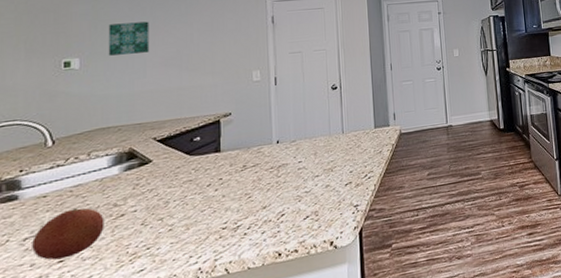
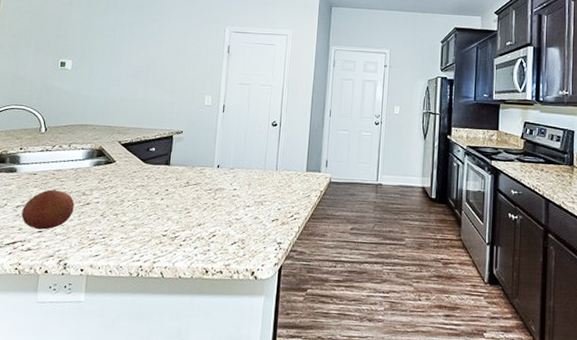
wall art: present [108,21,150,56] -> none [94,34,128,64]

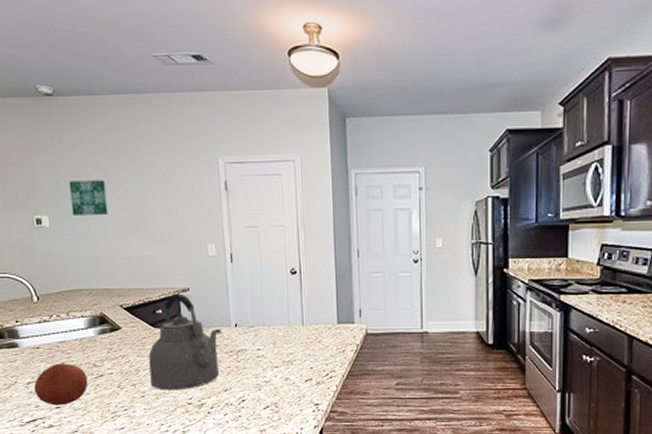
wall art: none [94,34,128,64] -> present [69,180,108,215]
kettle: none [131,135,205,222] -> present [148,293,222,390]

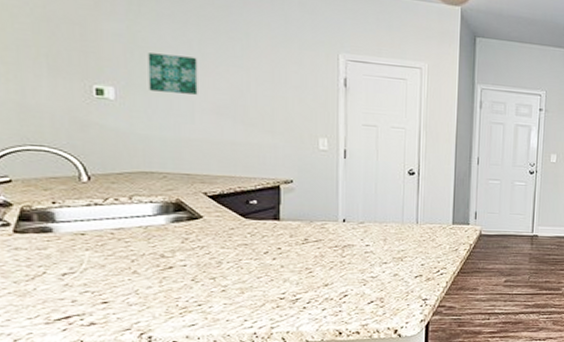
fruit: present [34,362,88,406] -> none [72,251,151,300]
kettle: present [148,293,222,390] -> none [234,184,328,285]

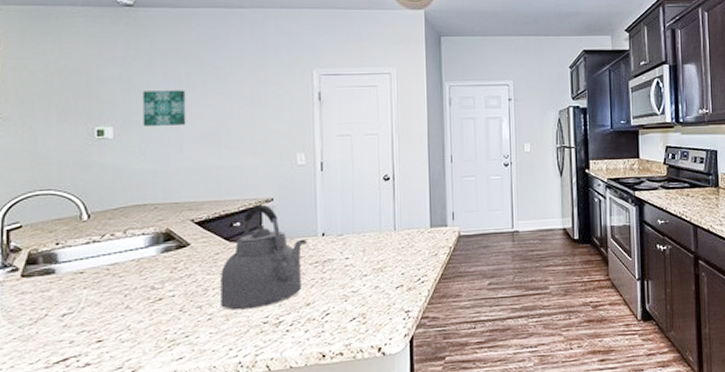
kettle: none [234,184,328,285] -> present [219,204,308,311]

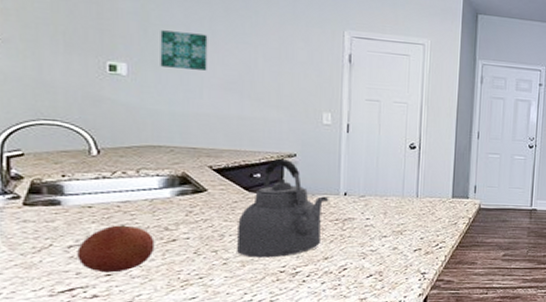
fruit: none [71,287,142,339] -> present [77,224,155,273]

